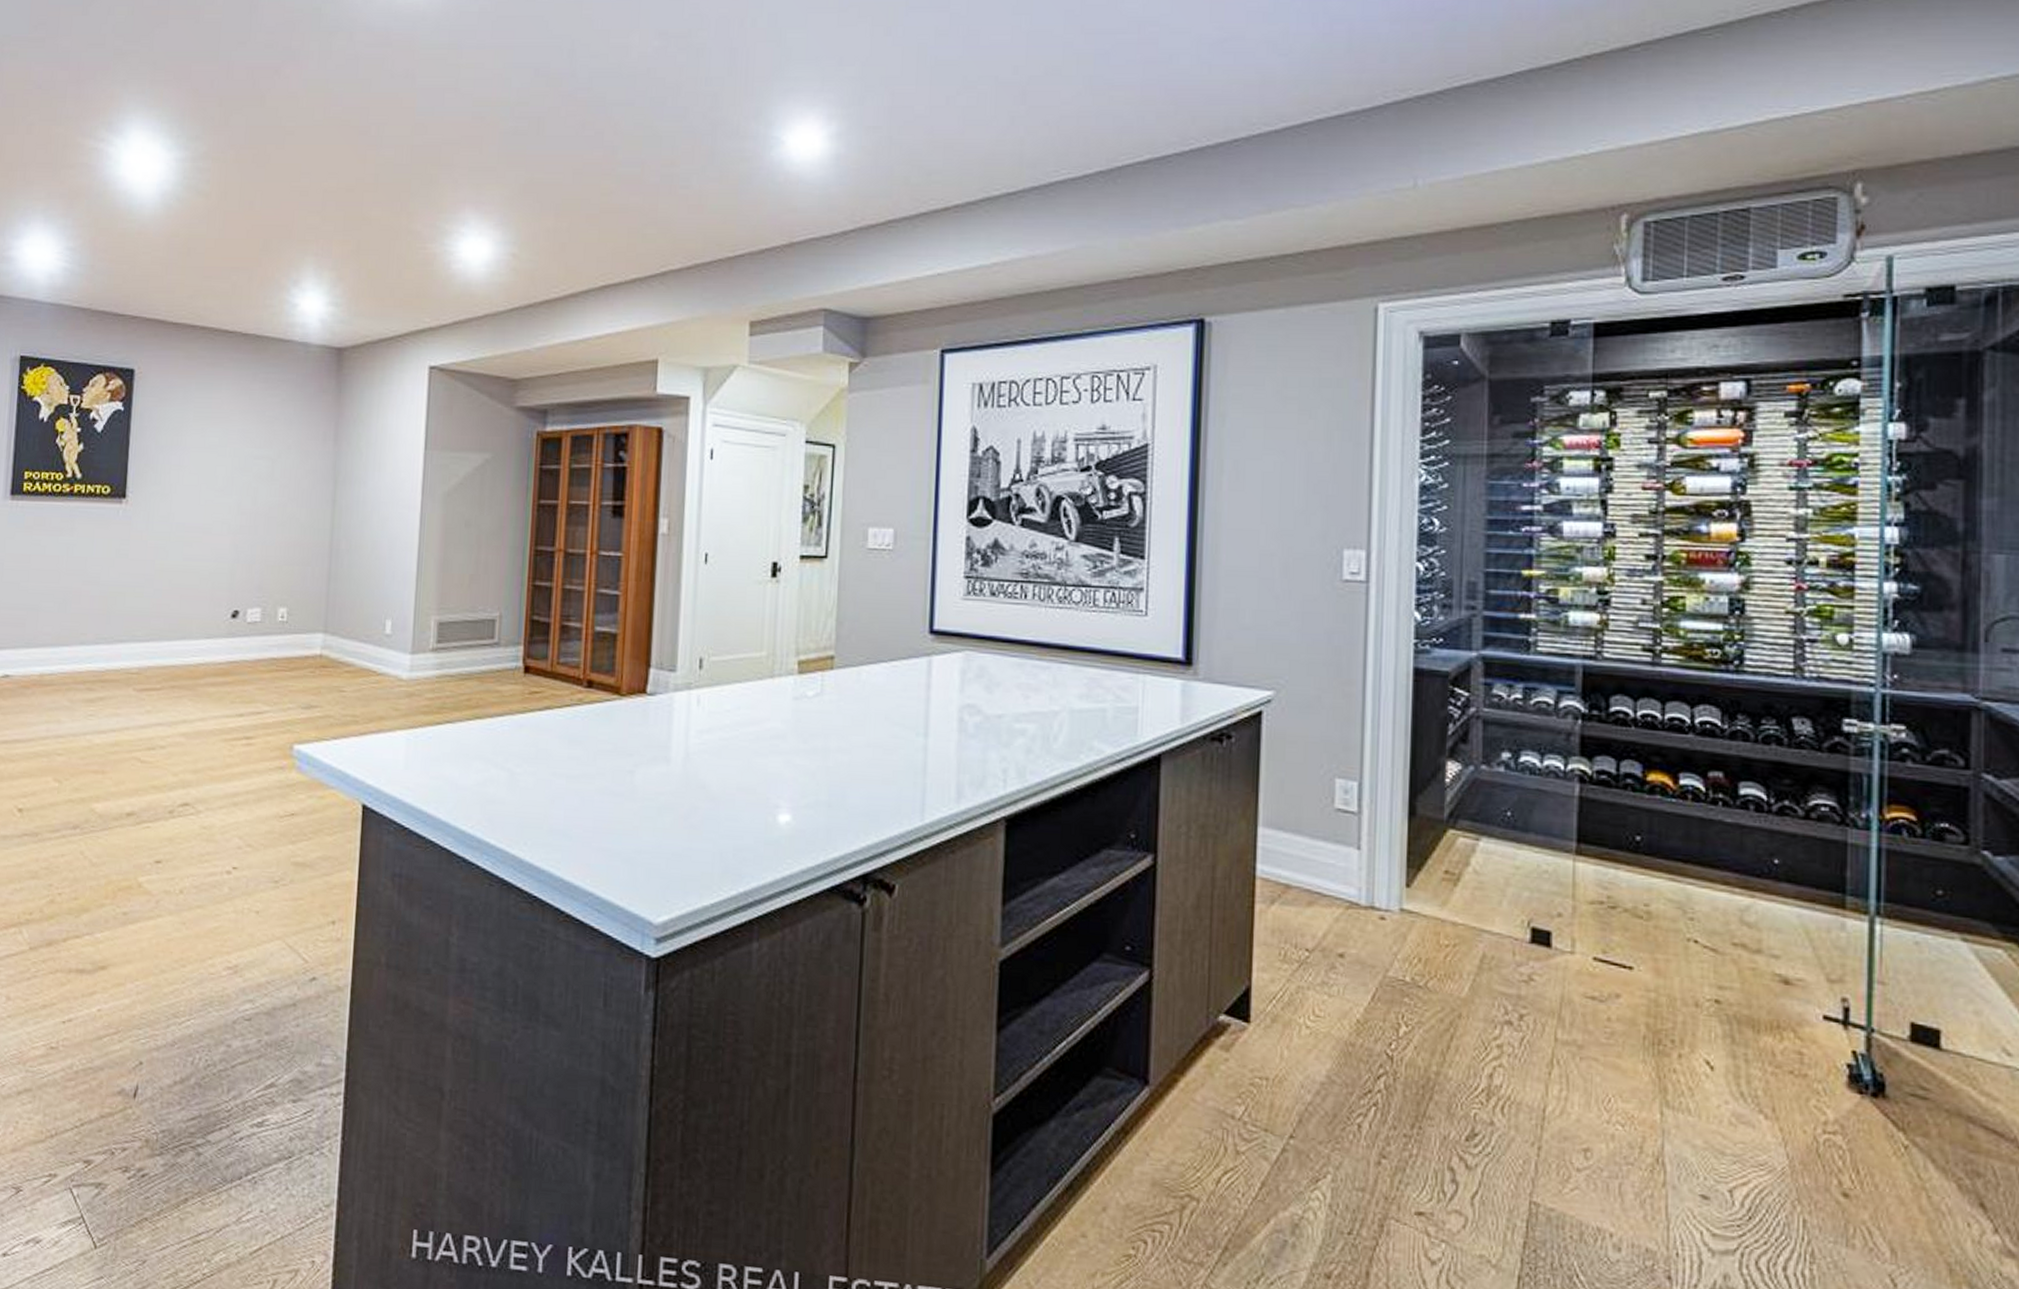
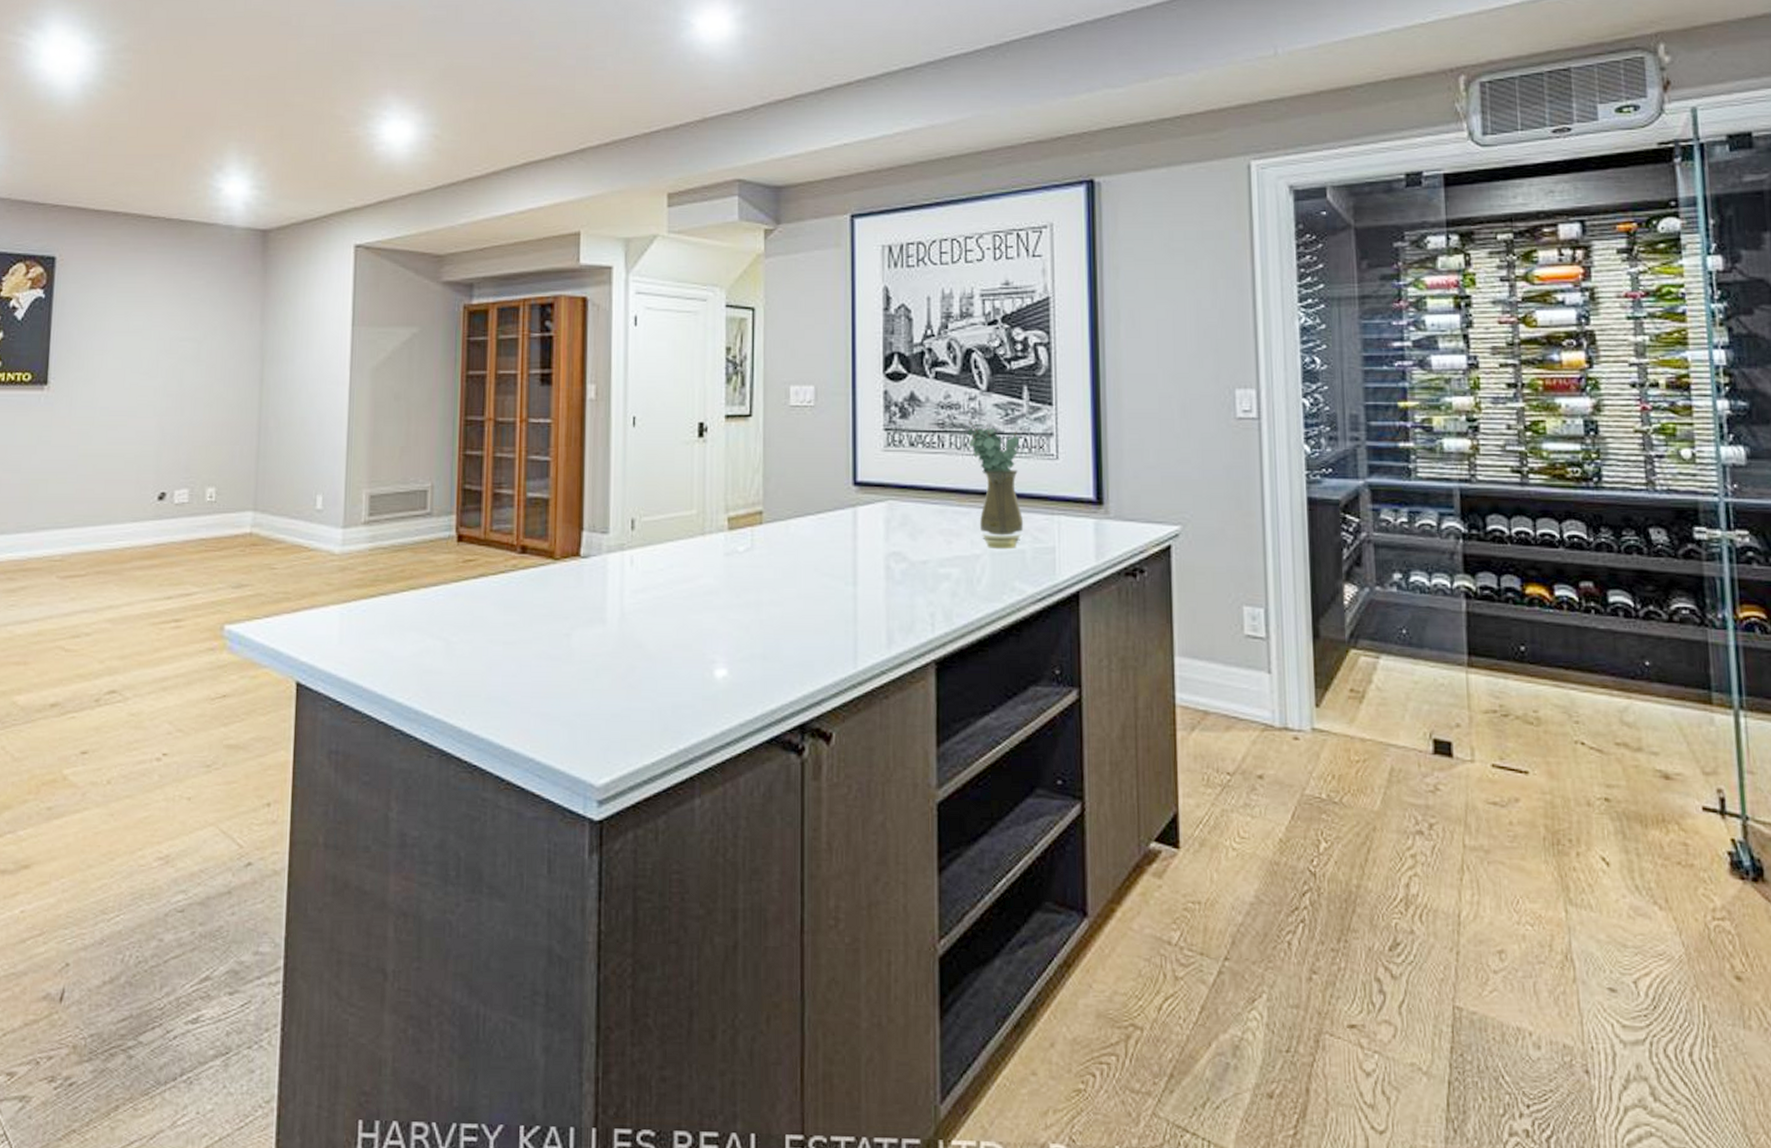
vase: none [1052,571,1108,708] -> present [968,421,1024,550]

